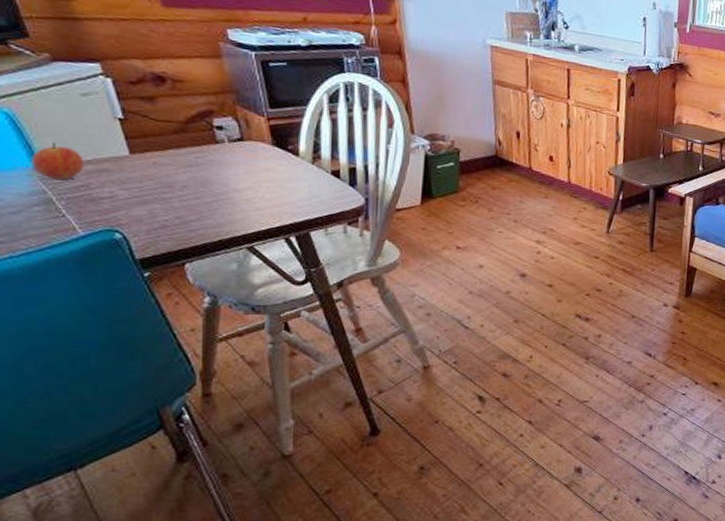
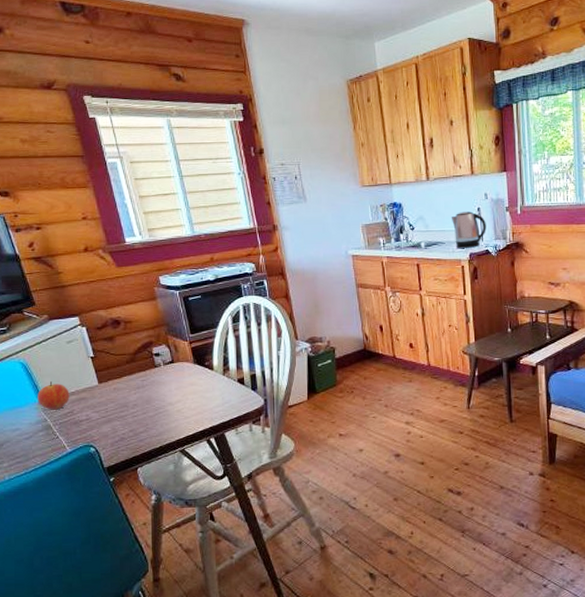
kettle: none [612,18,651,62] -> present [451,211,486,249]

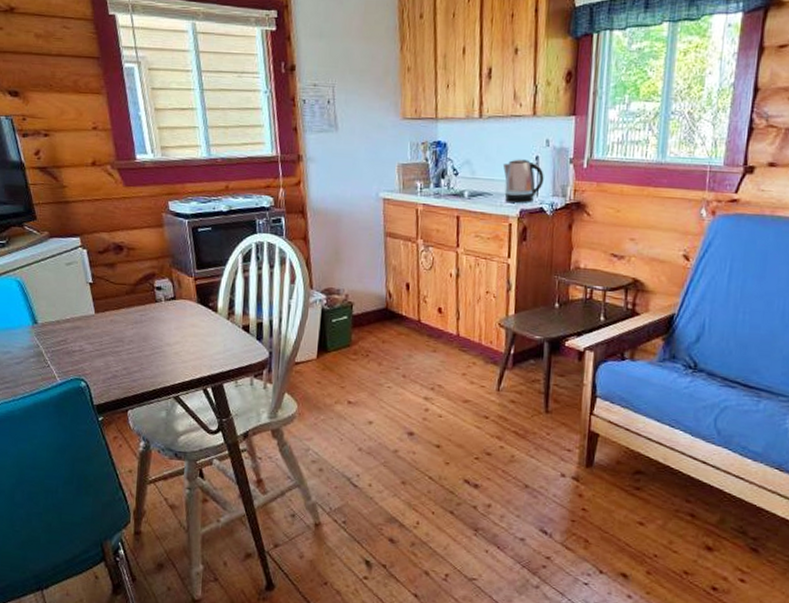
fruit: present [37,381,70,410] -> none [31,305,65,337]

